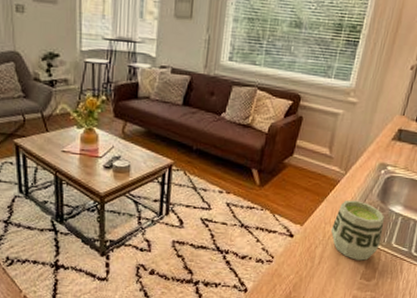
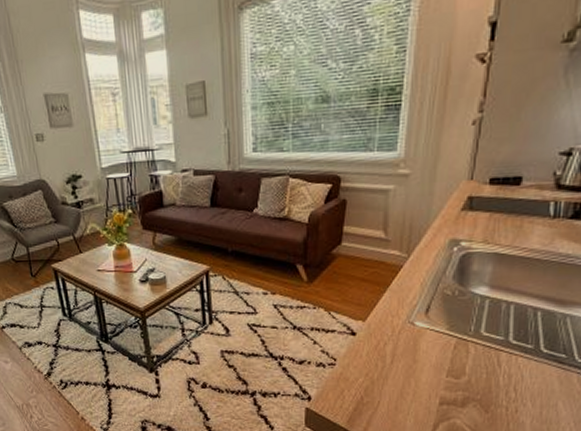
cup: present [330,200,384,261] -> none [400,286,467,355]

